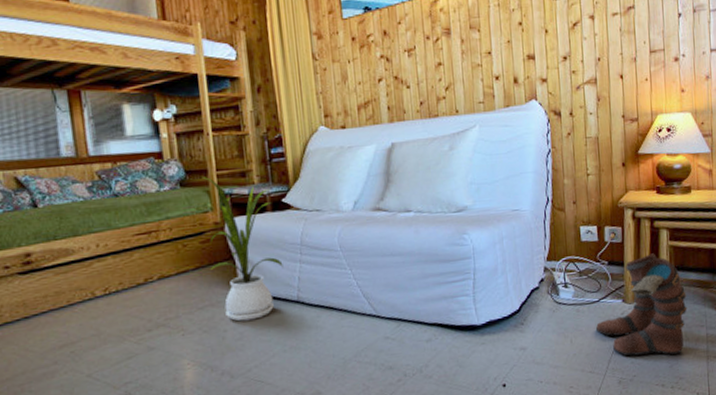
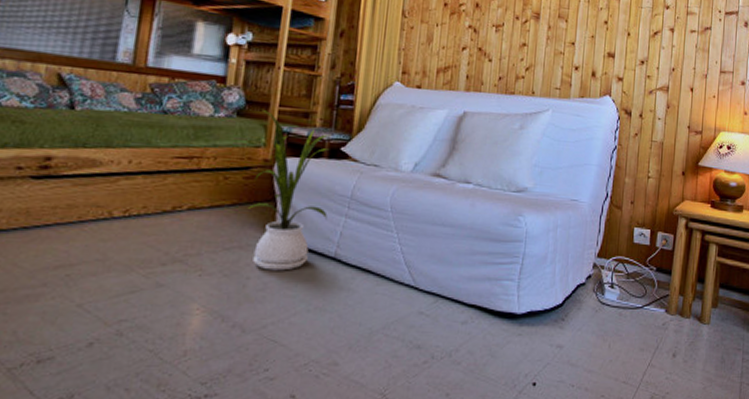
boots: present [595,253,687,356] -> none [635,266,728,377]

